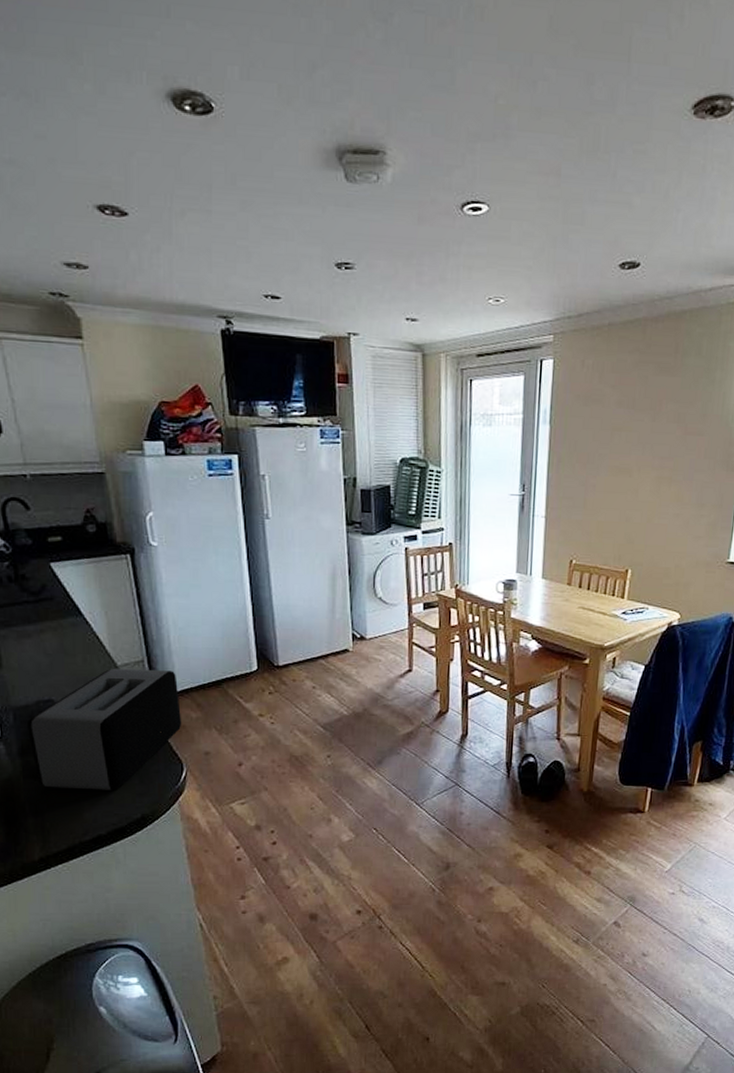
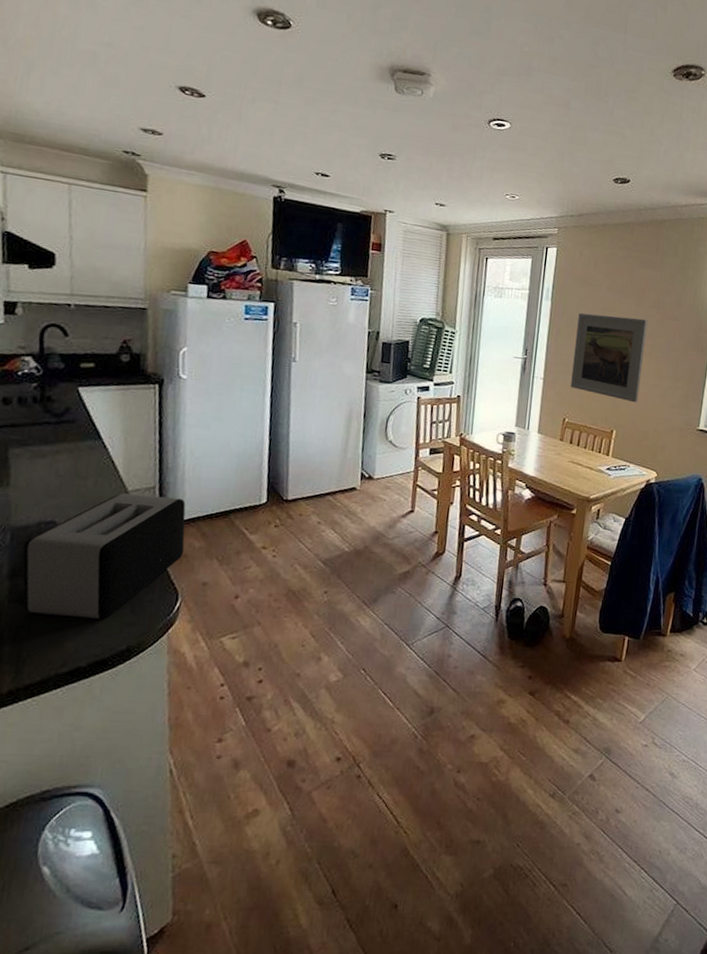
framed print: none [577,435,666,537] -> present [570,312,648,403]

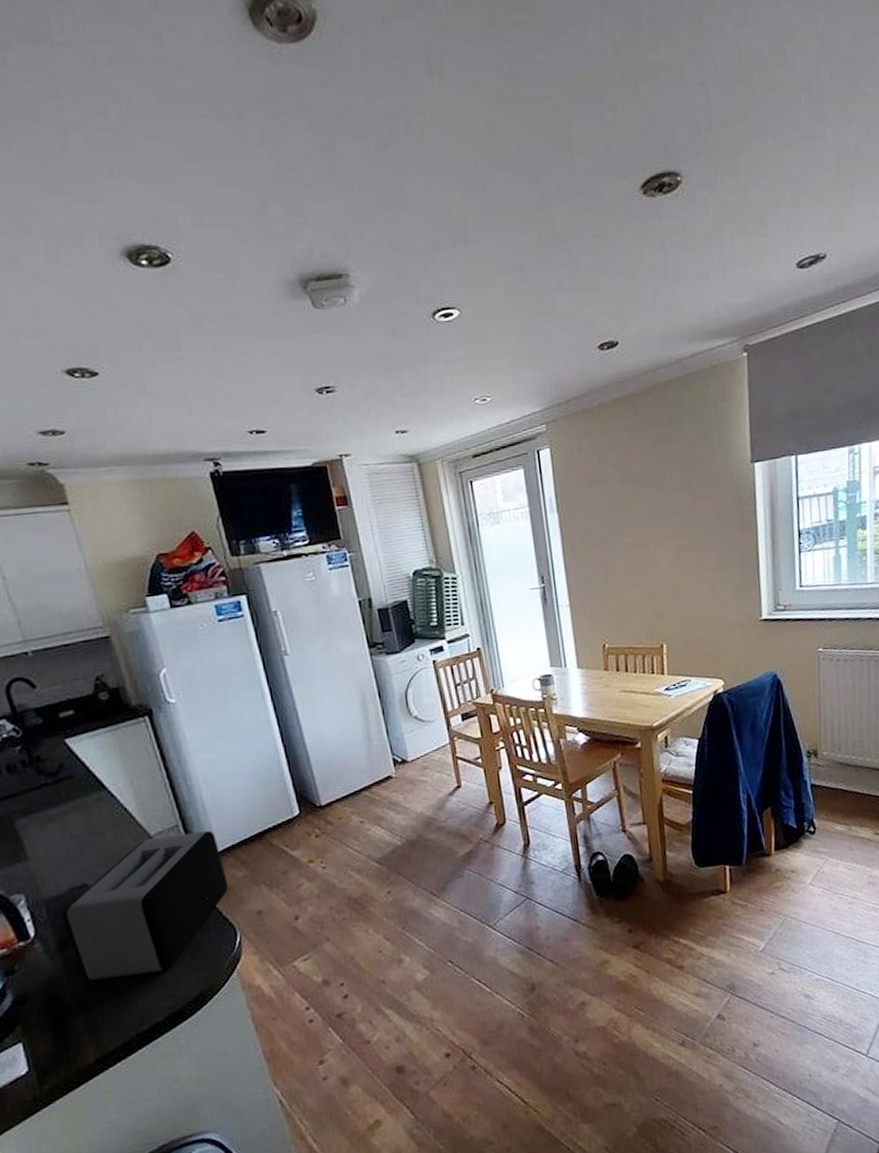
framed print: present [570,312,648,403] -> none [593,506,685,608]

